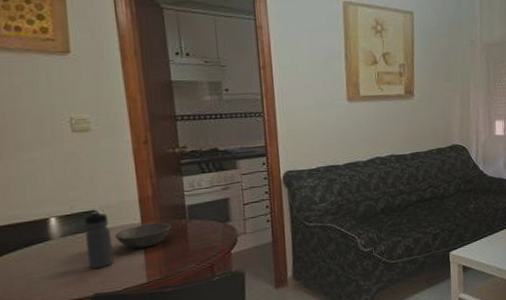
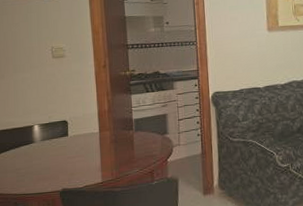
water bottle: present [84,210,114,269] -> none [58,121,78,168]
soup bowl: present [115,222,172,249] -> none [79,132,122,153]

